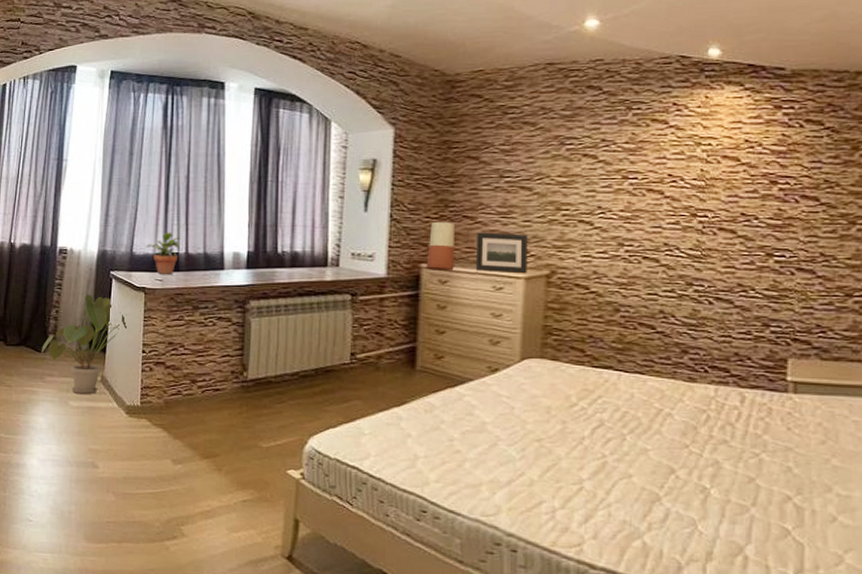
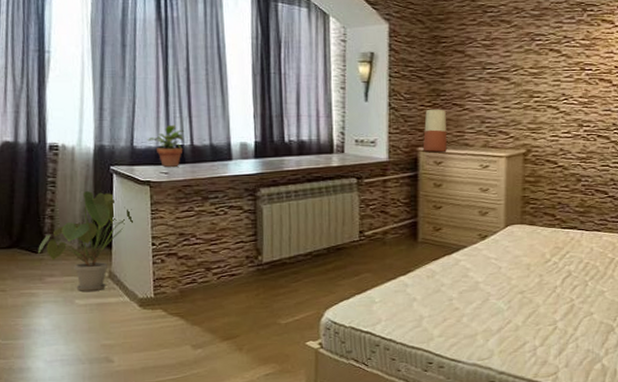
picture frame: present [475,232,528,274] -> none [464,118,508,153]

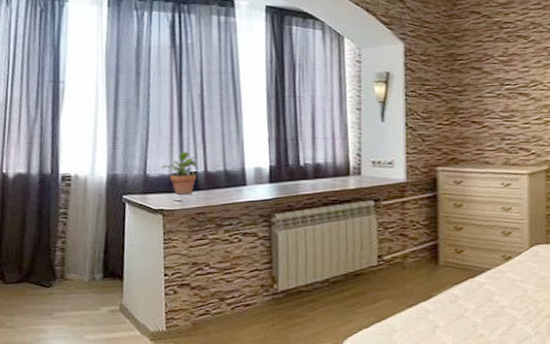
house plant: present [38,191,133,292] -> none [48,221,145,327]
vase: present [423,110,447,153] -> none [442,128,467,173]

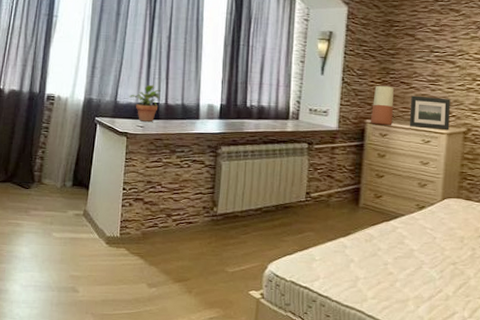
vase: none [442,128,467,173] -> present [371,86,394,126]
picture frame: none [484,135,530,171] -> present [409,95,450,131]

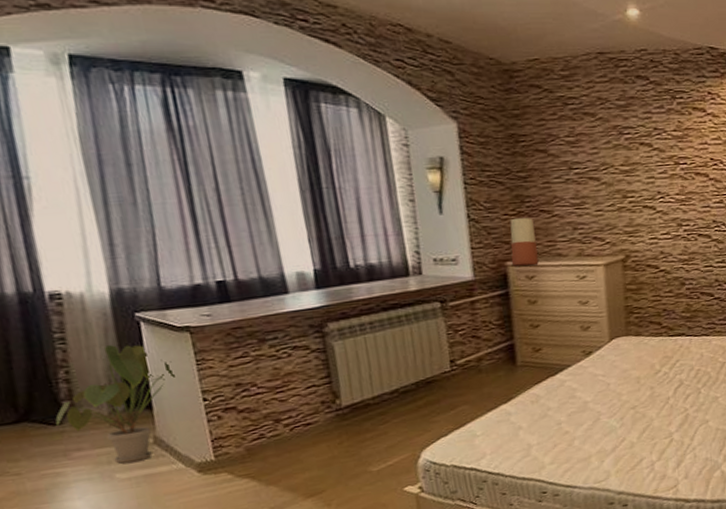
house plant: none [27,137,110,227] -> present [55,344,175,464]
potted plant: present [129,84,162,122] -> none [177,257,226,308]
picture frame: present [409,95,450,131] -> none [555,223,606,263]

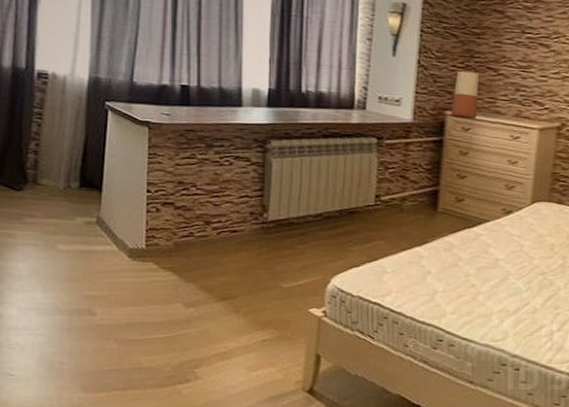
house plant: present [55,344,175,464] -> none [18,127,127,238]

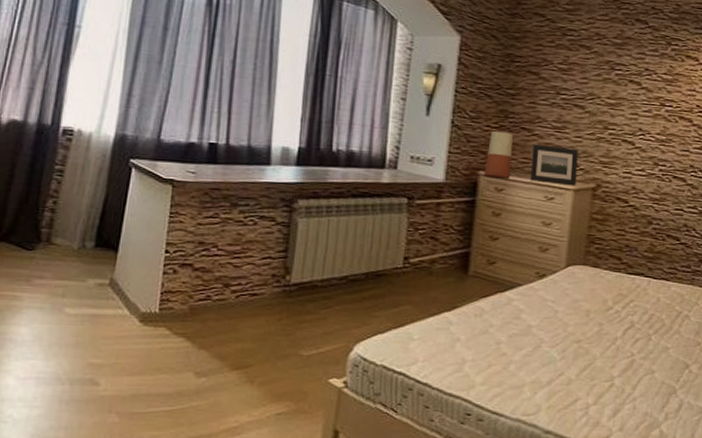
picture frame: none [496,83,543,125] -> present [530,144,578,186]

